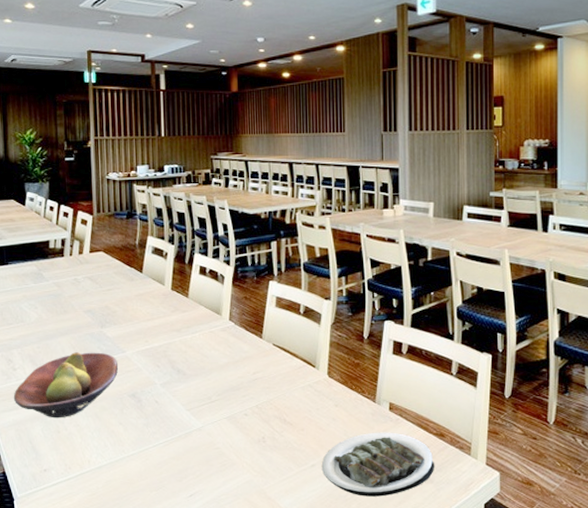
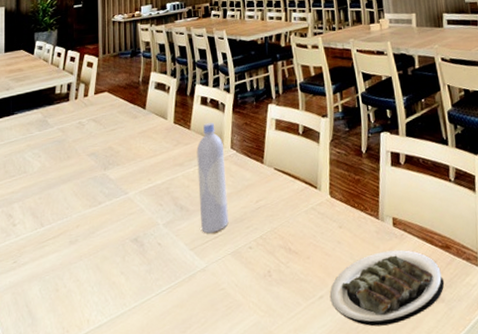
fruit bowl: present [13,352,119,419] -> none [11,196,121,276]
bottle: none [194,292,225,398] -> present [196,122,229,234]

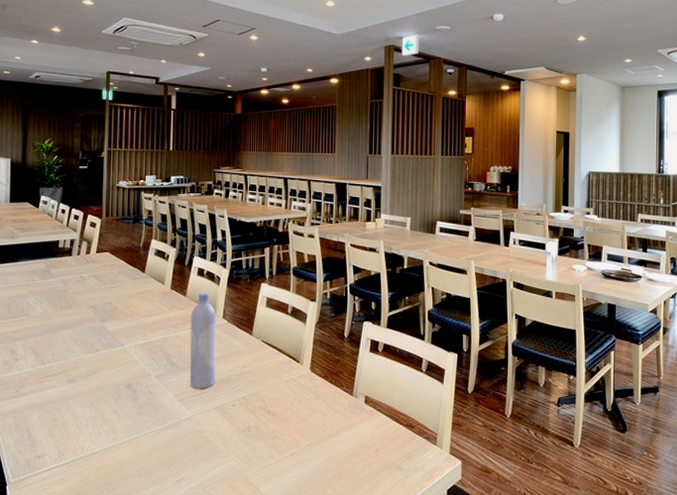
plate: present [330,249,445,327] -> none [302,423,404,483]

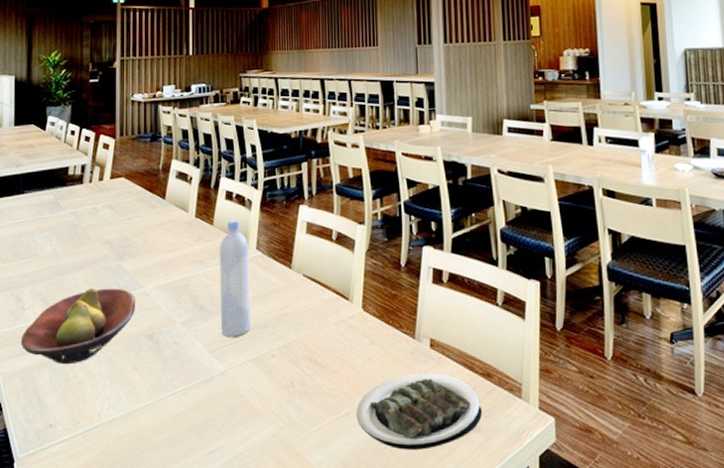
fruit bowl: none [13,345,117,407] -> present [20,288,136,365]
plate: none [302,423,404,483] -> present [357,373,483,450]

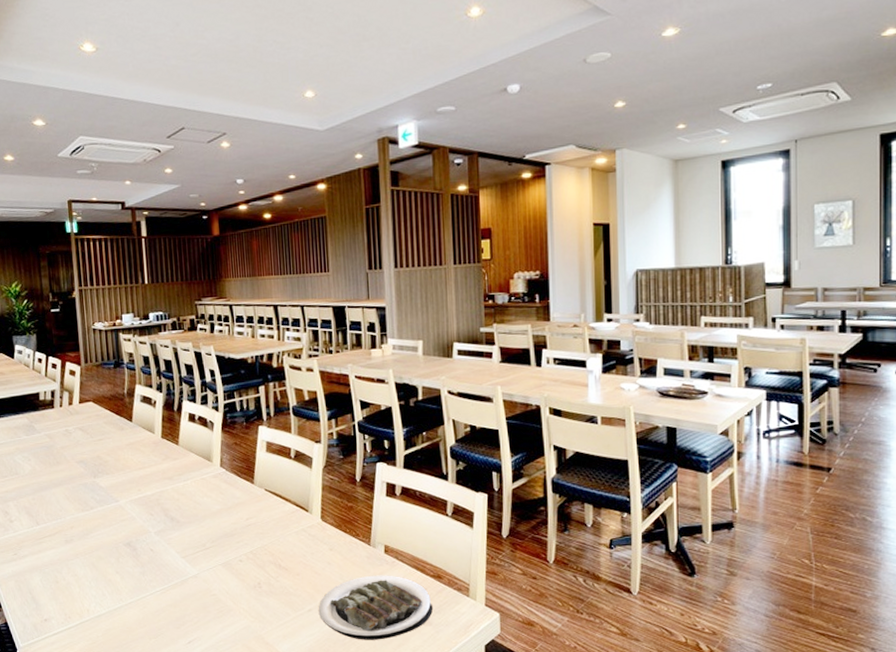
fruit bowl: present [20,288,136,365] -> none [11,502,113,569]
bottle: present [219,219,251,337] -> none [185,439,219,545]

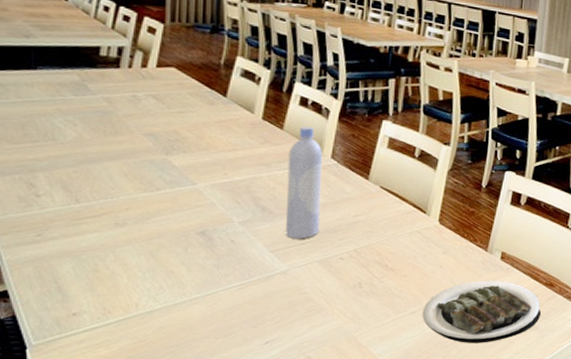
bottle: none [185,439,219,545] -> present [286,126,323,239]

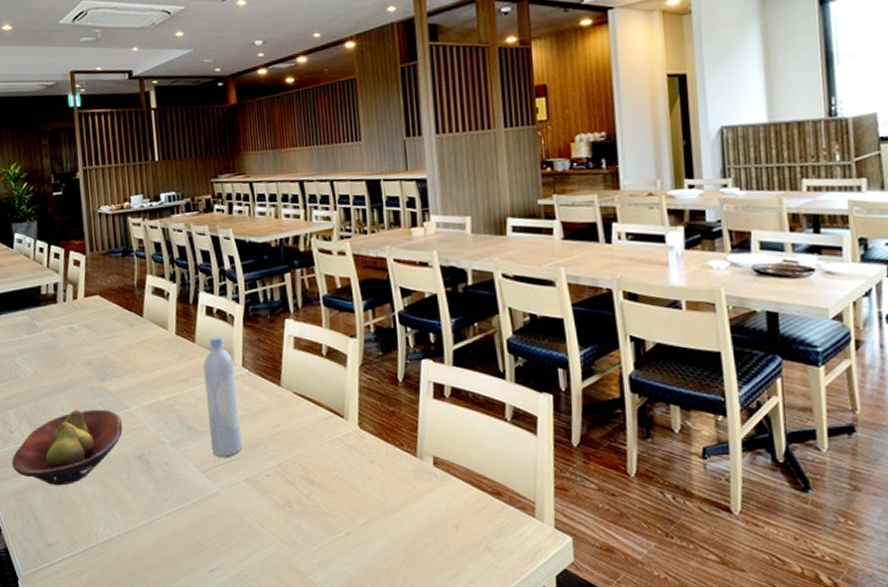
fruit bowl: none [33,180,186,256] -> present [11,409,123,486]
plate: present [423,280,542,343] -> none [358,491,493,569]

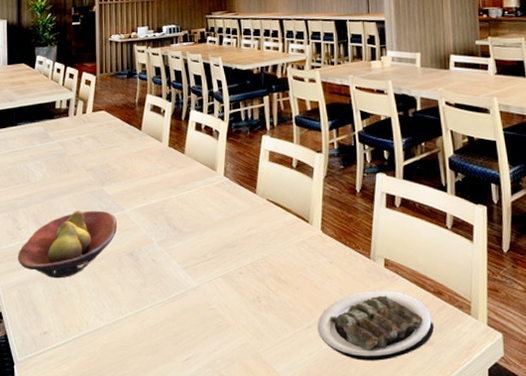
bottle: present [203,335,242,457] -> none [190,148,220,256]
plate: none [358,491,493,569] -> present [318,290,435,361]

